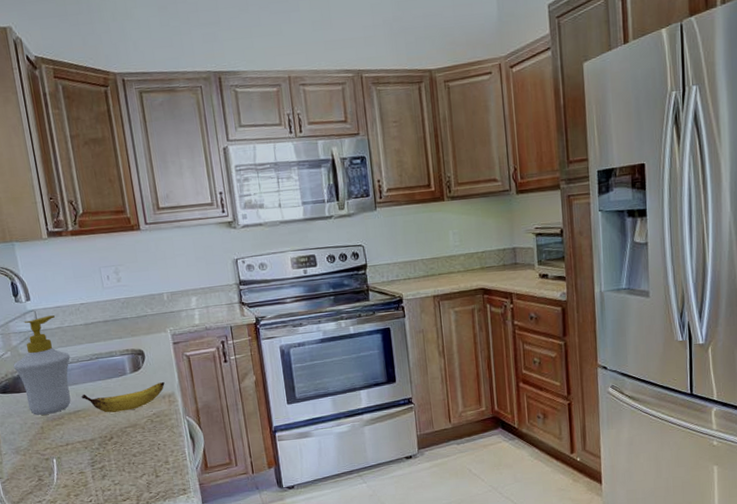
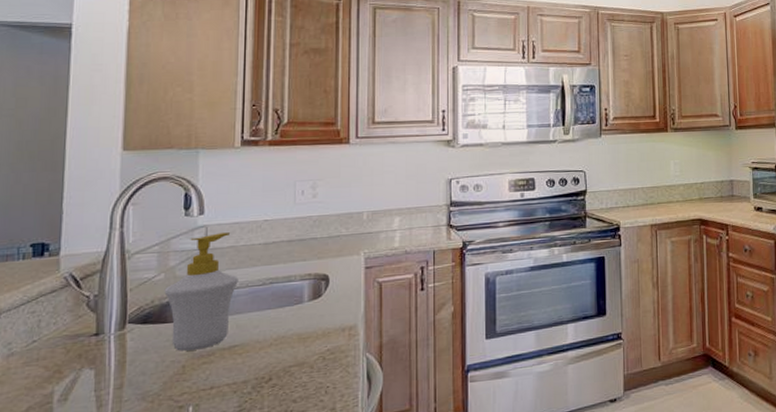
banana: present [81,381,165,413] -> none [242,311,347,349]

